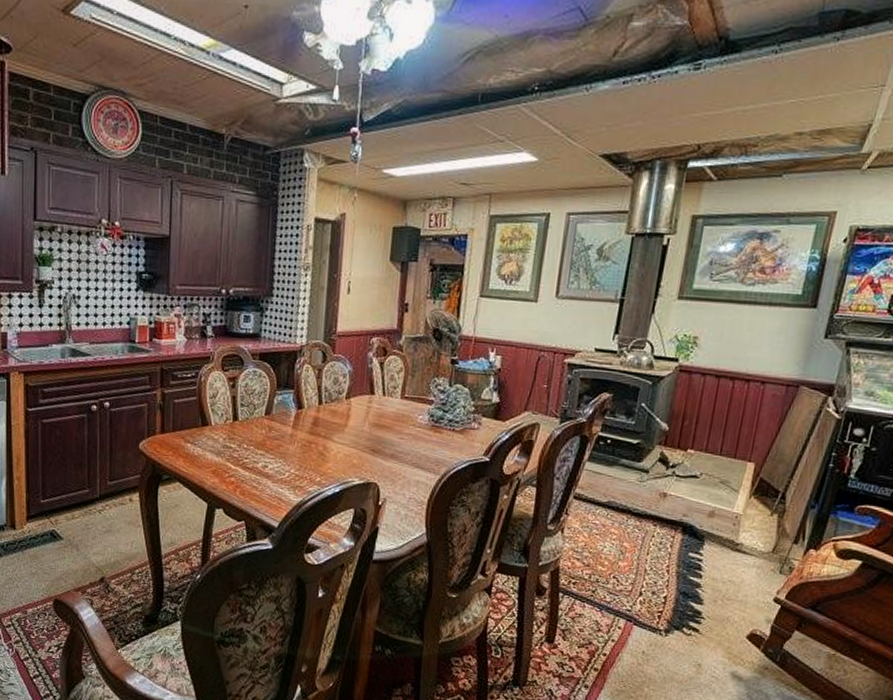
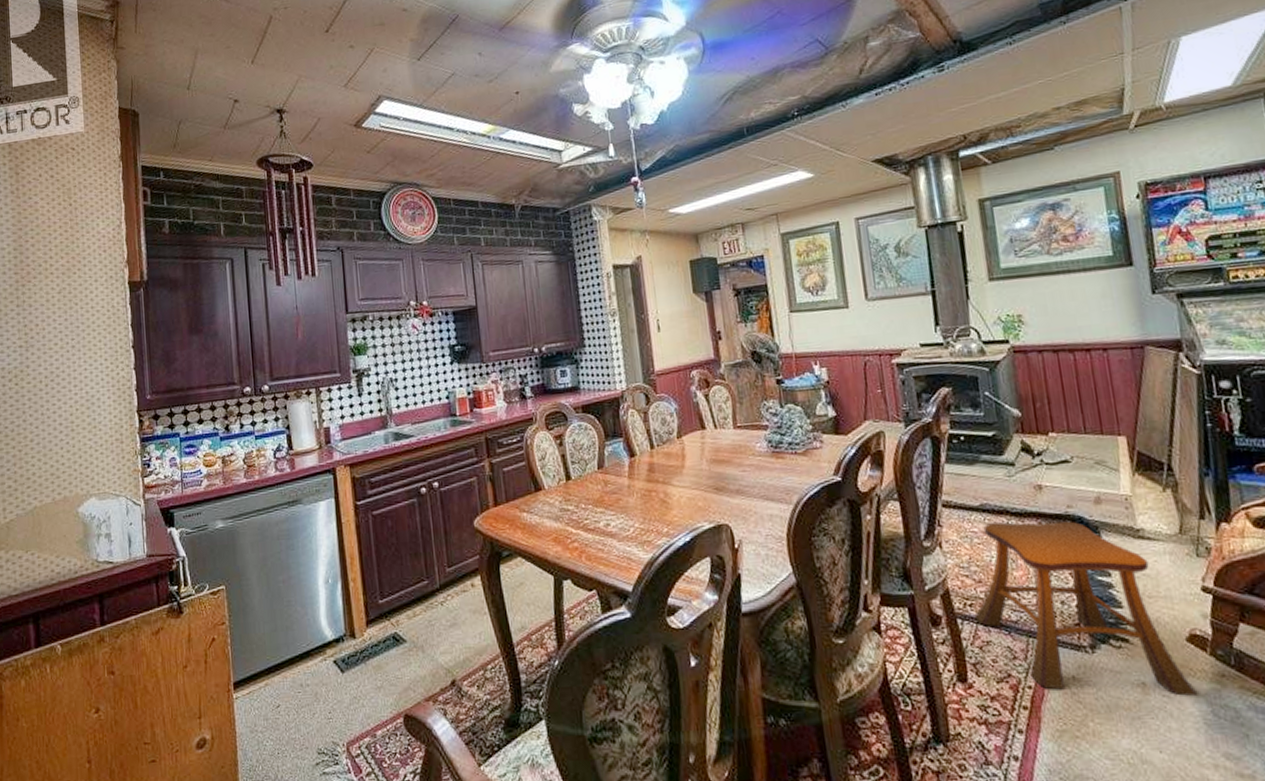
stool: none [575,517,740,680] -> present [974,521,1197,696]

